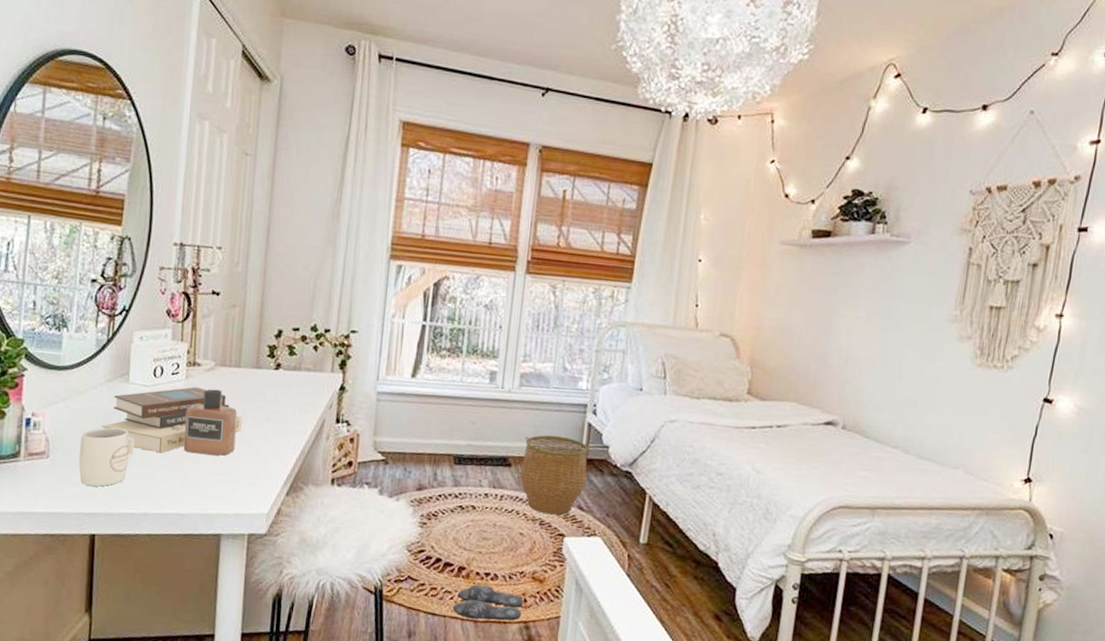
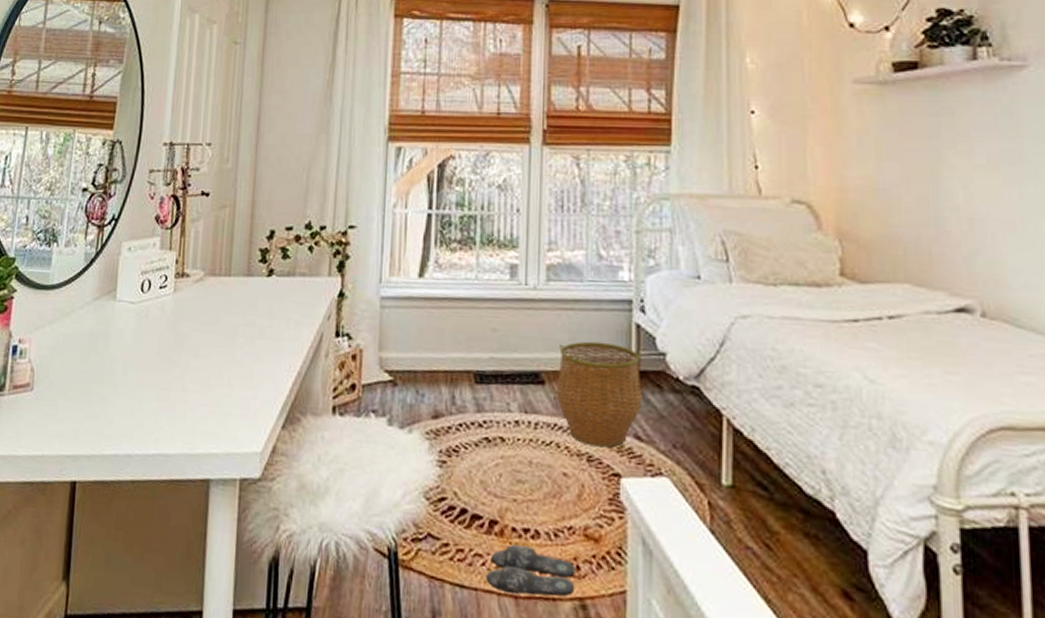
mug: present [78,427,135,487] -> none [62,352,120,423]
books: present [101,387,242,453] -> none [87,301,233,380]
perfume: present [183,389,238,456] -> none [170,302,228,382]

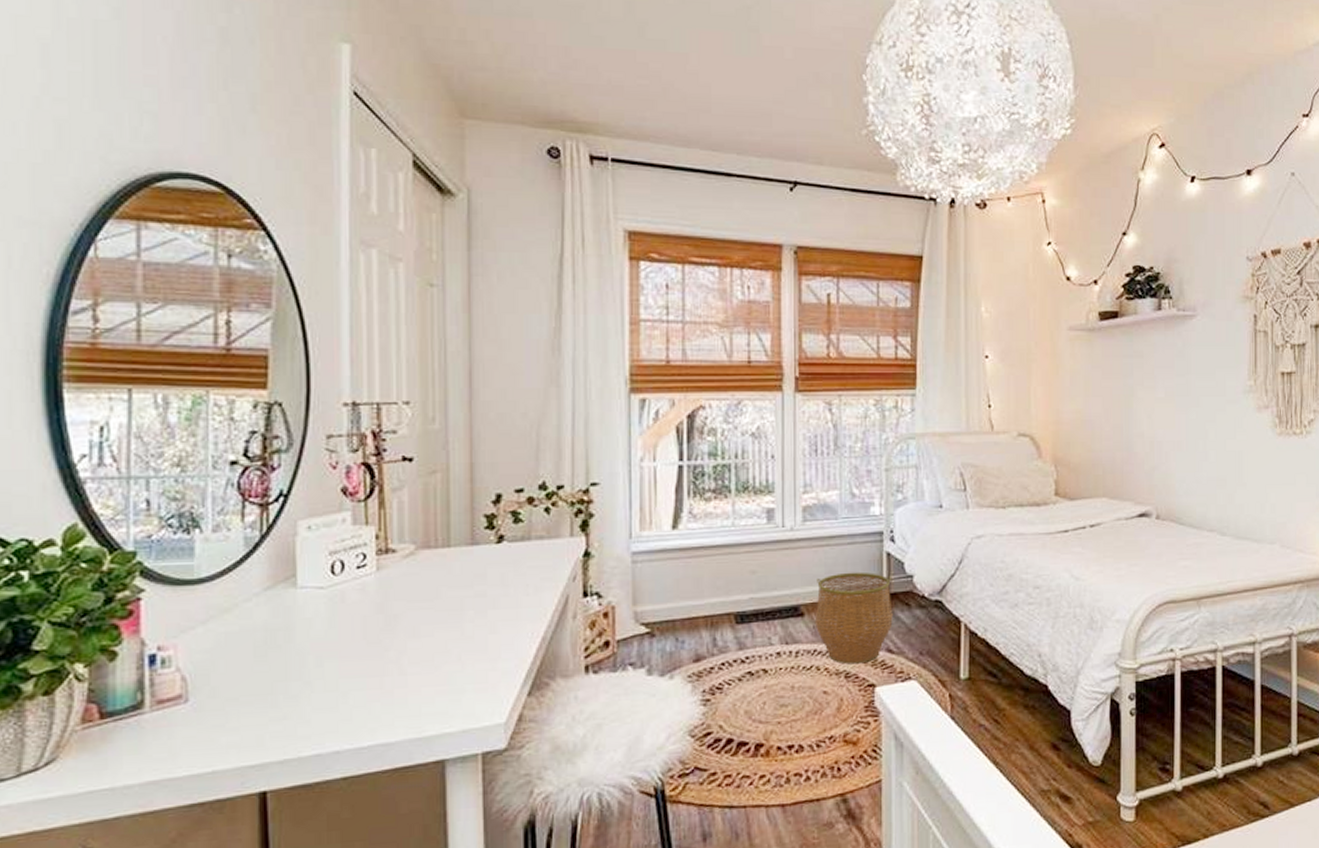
slippers: present [487,544,575,596] -> none [755,759,836,803]

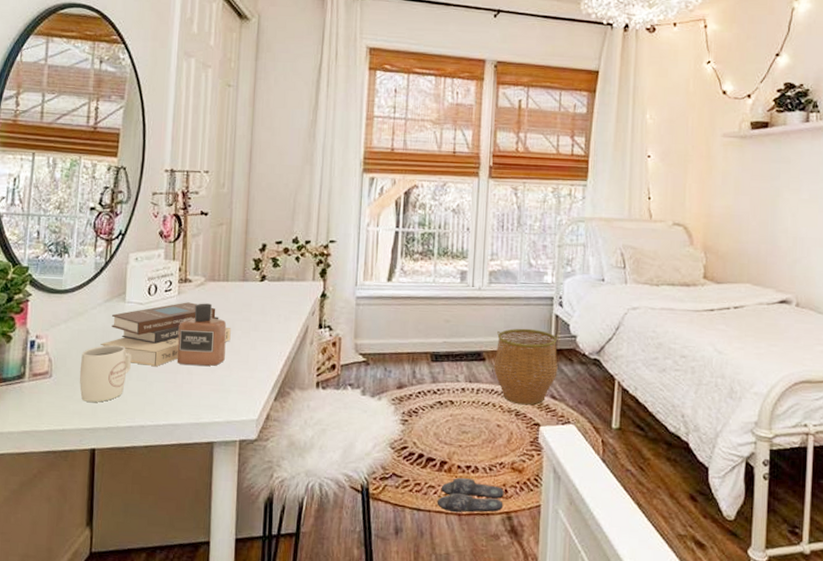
mug: none [232,647,312,729] -> present [79,345,131,402]
books: none [262,579,459,670] -> present [100,302,231,366]
perfume: none [381,578,453,663] -> present [176,303,227,366]
slippers: none [755,759,836,803] -> present [438,477,504,512]

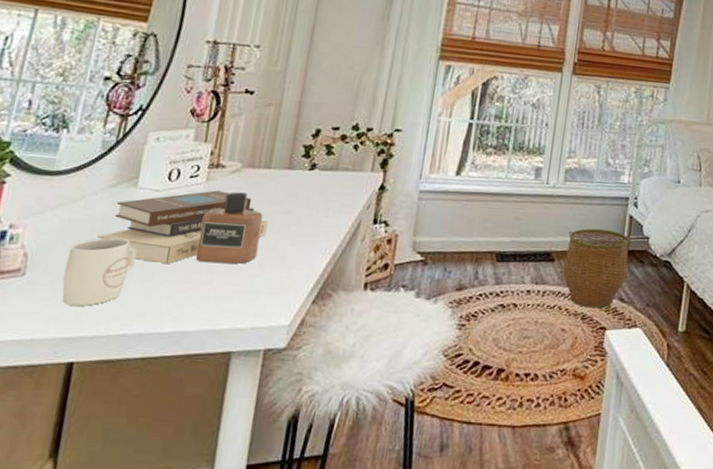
slippers: present [438,477,504,512] -> none [490,386,564,424]

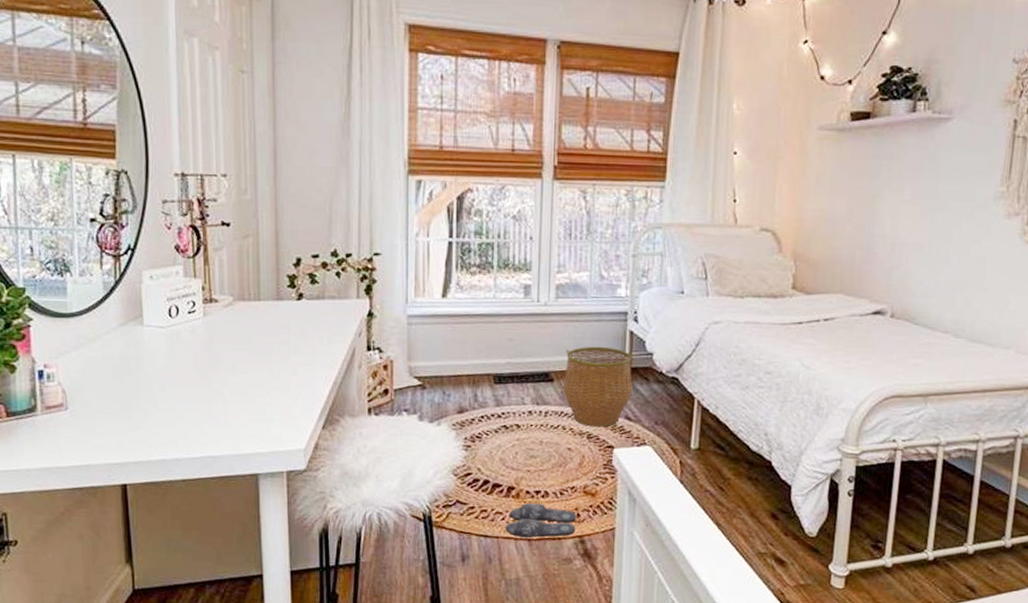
mug: present [62,237,137,306] -> none [99,373,157,435]
books: present [97,190,268,263] -> none [120,324,268,395]
perfume: present [195,192,264,264] -> none [207,325,263,393]
slippers: none [490,386,564,424] -> present [506,502,576,537]

